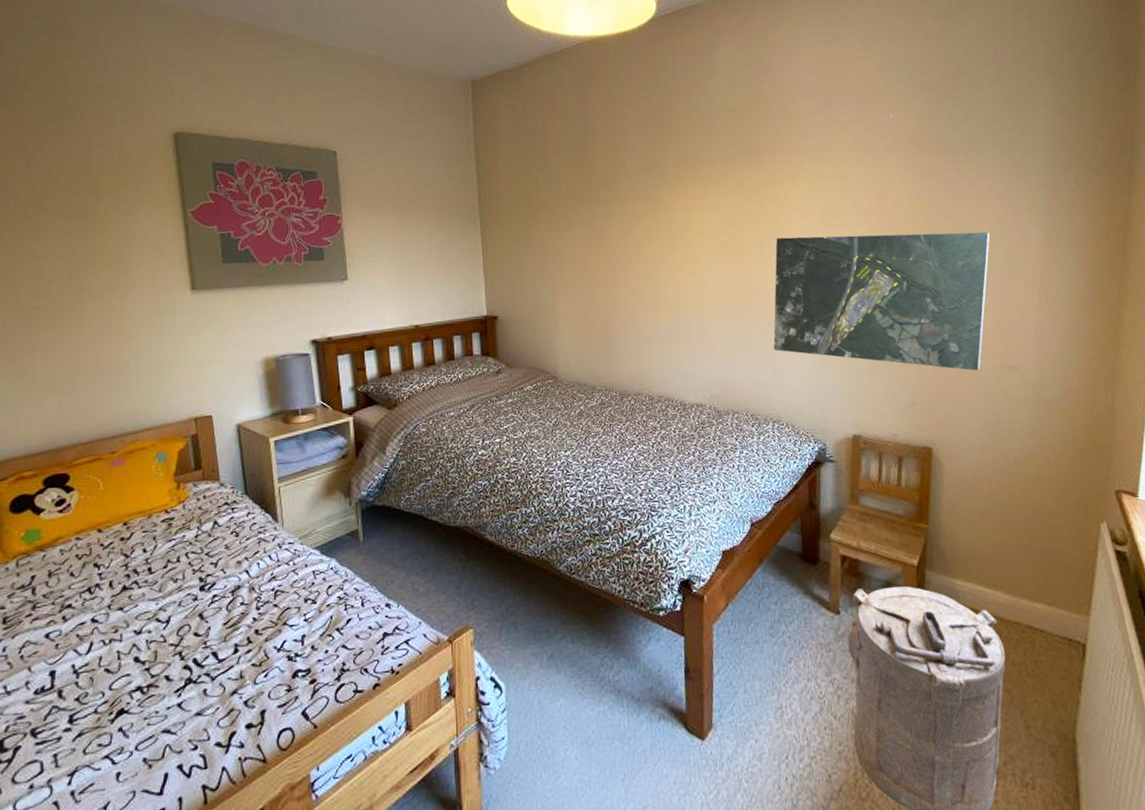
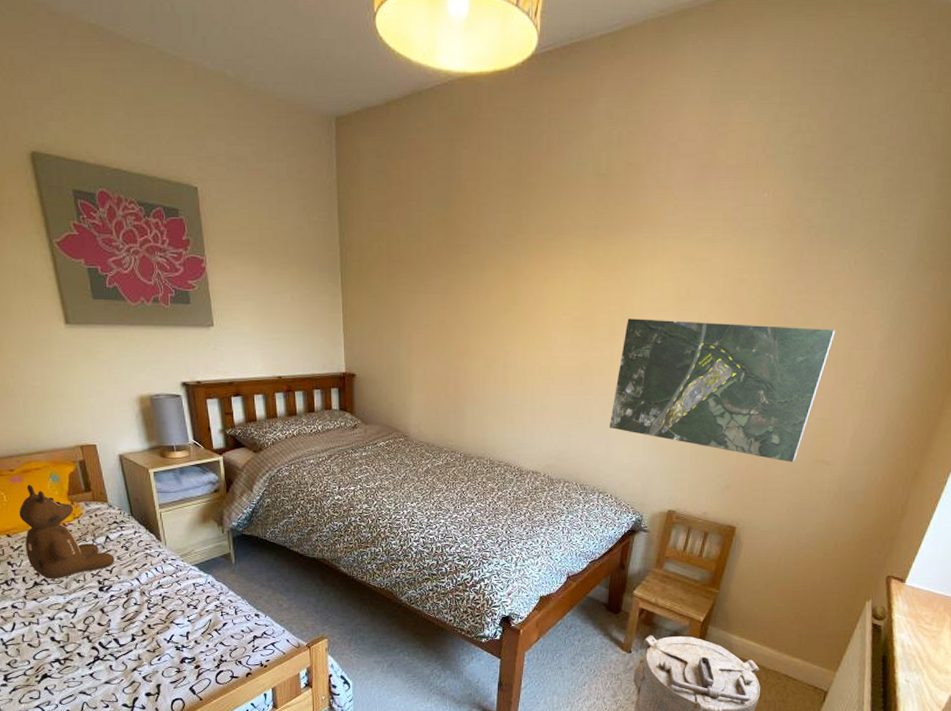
teddy bear: none [115,467,222,581] -> present [19,484,115,579]

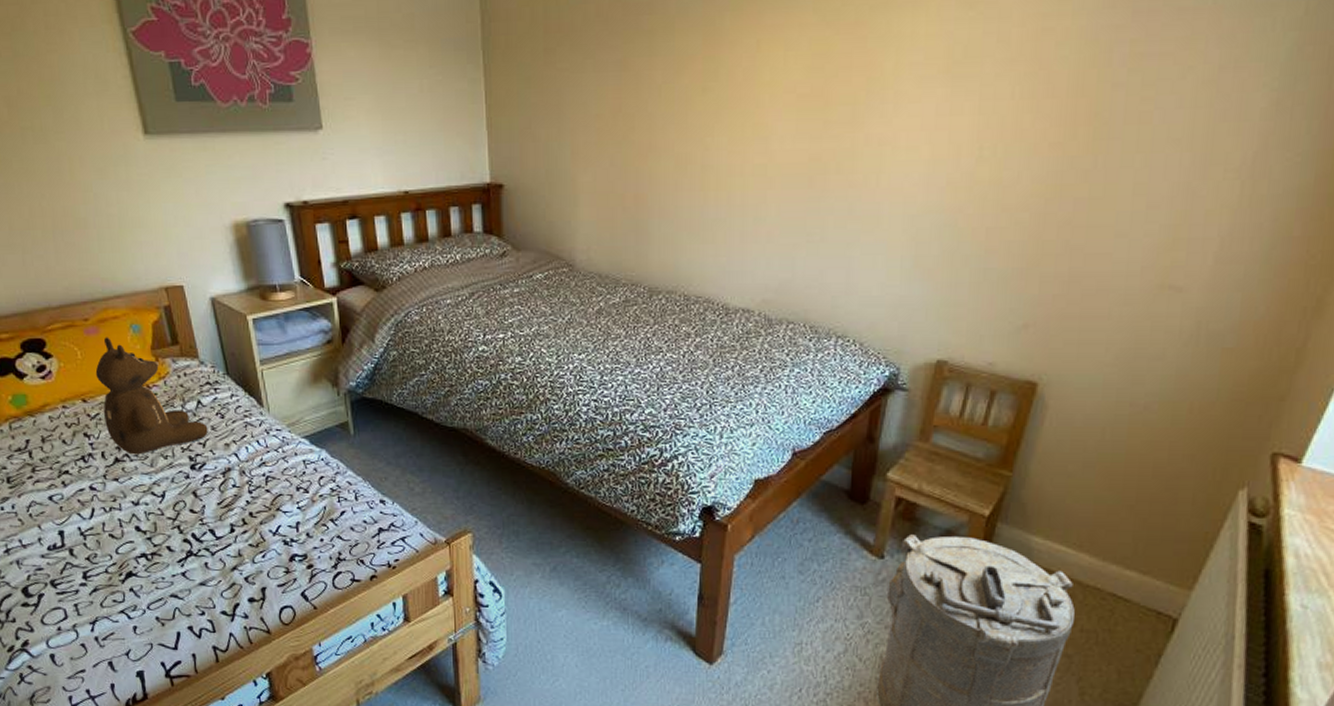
map: present [610,318,836,463] -> none [851,91,1193,290]

